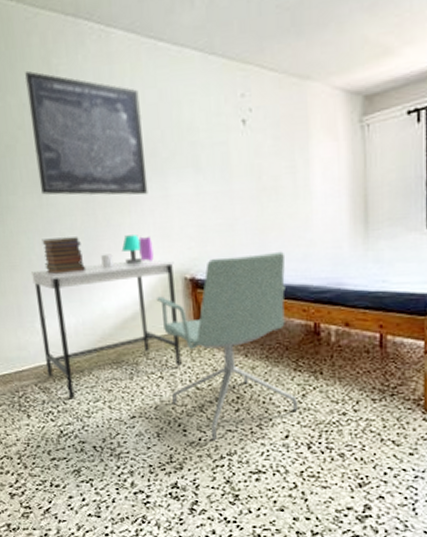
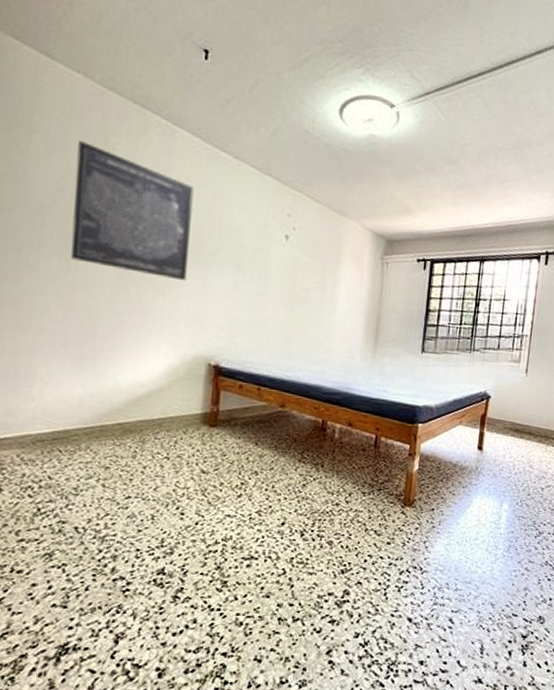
desk: present [31,260,182,399] -> none [36,334,201,474]
book stack: present [42,237,85,274] -> none [58,303,105,343]
table lamp: present [101,235,154,268] -> none [124,315,182,345]
office chair: present [155,251,298,441] -> none [175,351,306,526]

